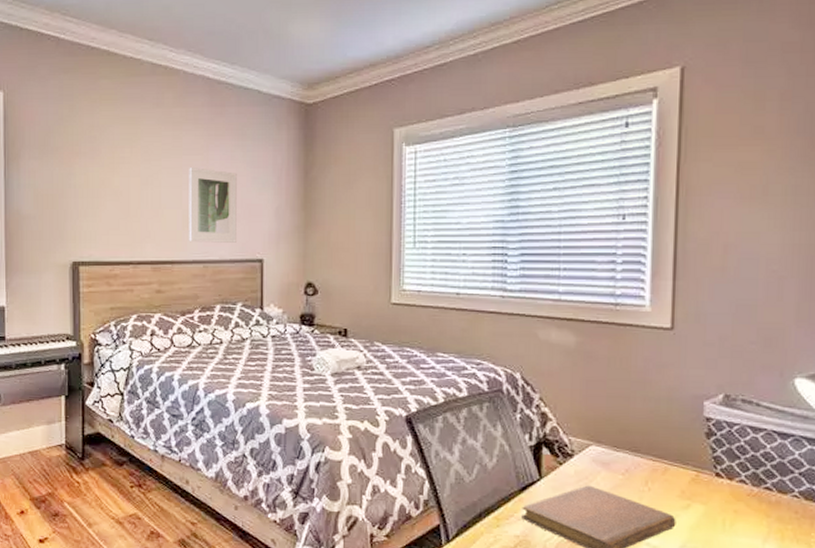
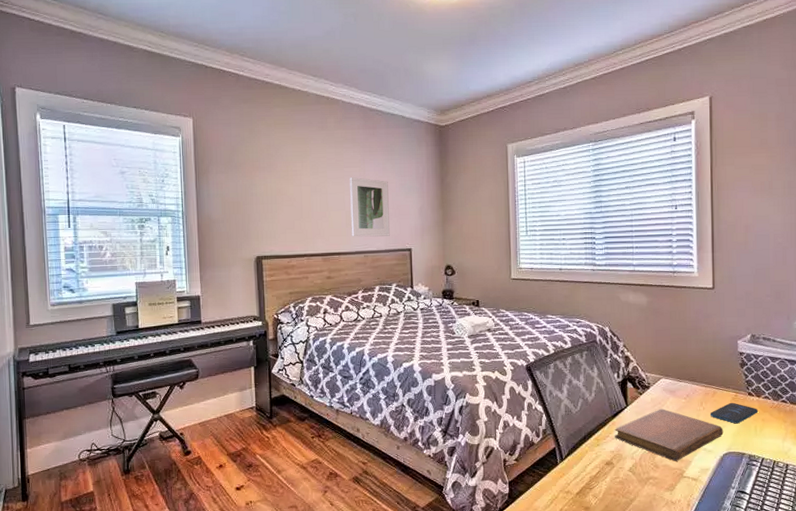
smartphone: none [657,484,728,514] -> present [710,402,758,424]

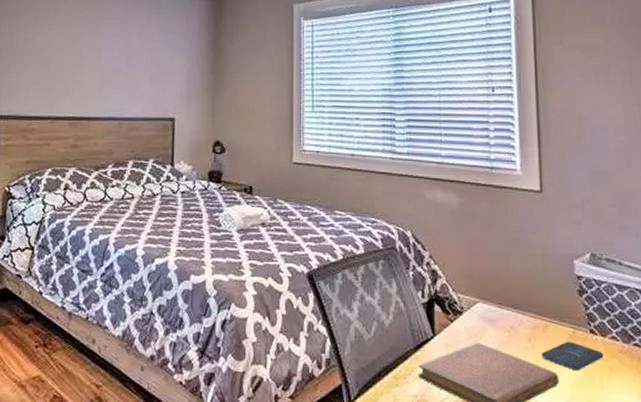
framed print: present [350,177,390,237] -> none [105,31,152,102]

